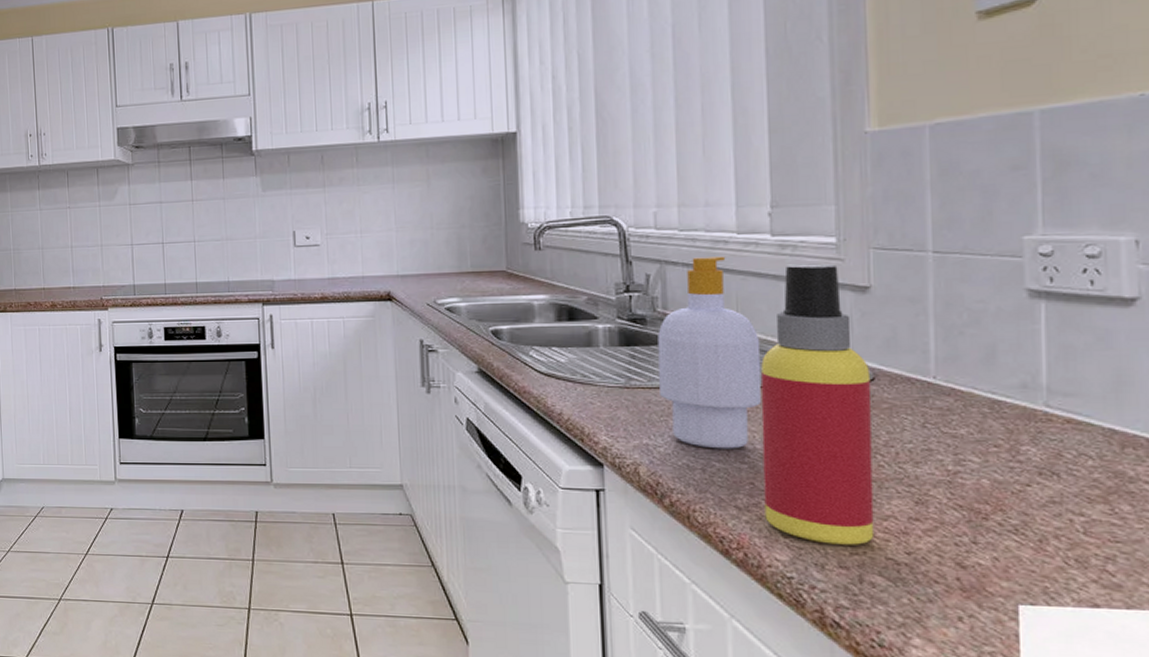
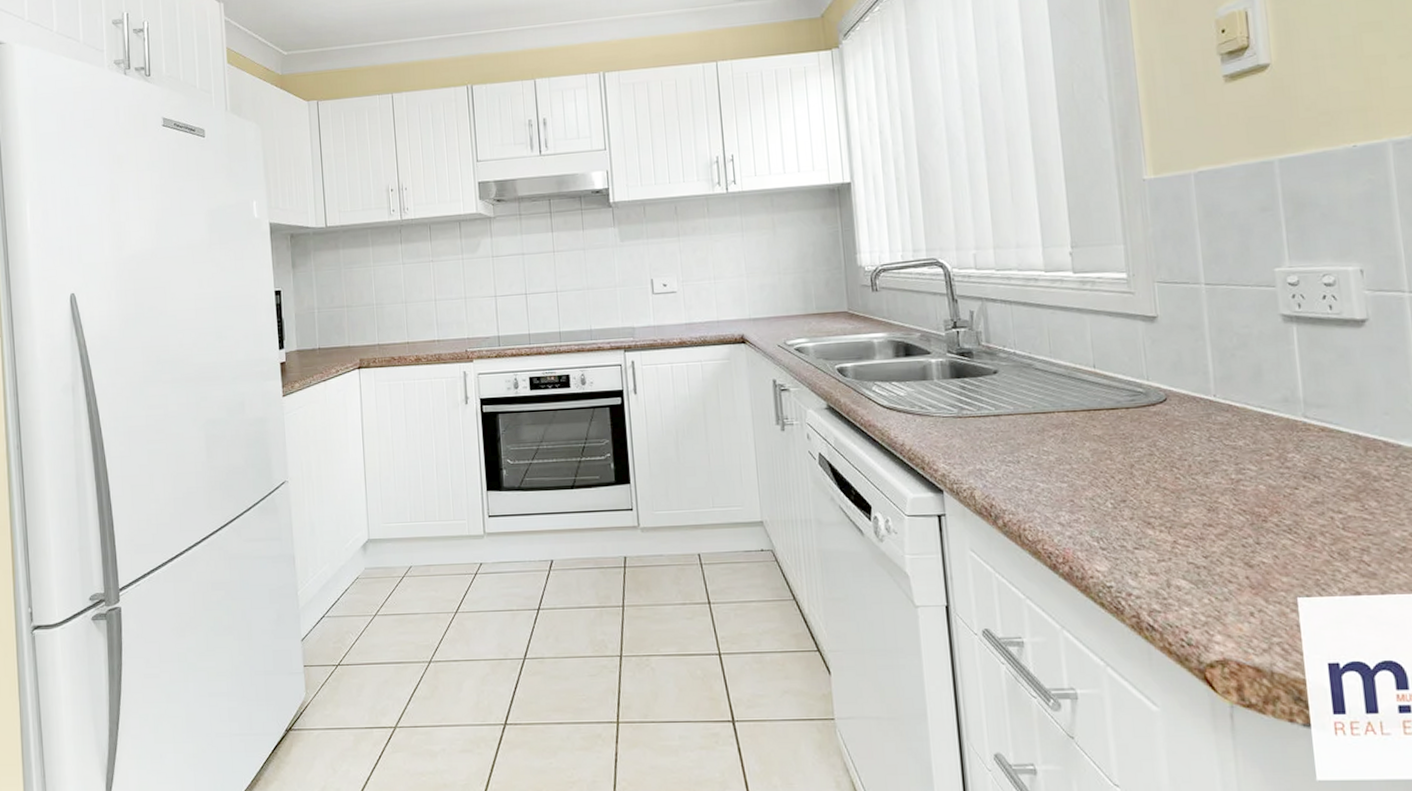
soap bottle: present [658,256,761,449] -> none [983,293,1075,471]
spray bottle: present [760,263,875,545] -> none [1072,297,1177,553]

